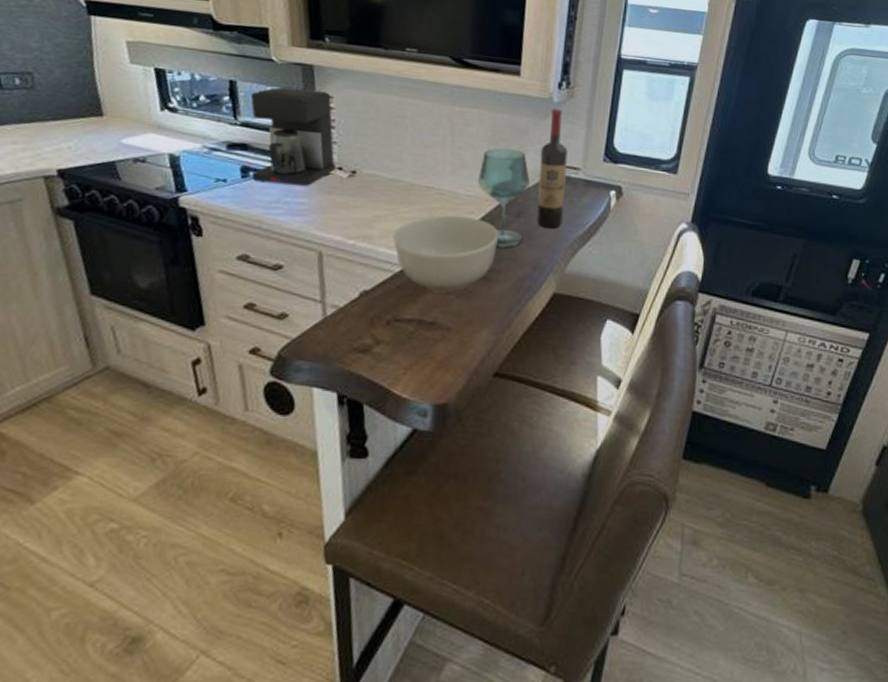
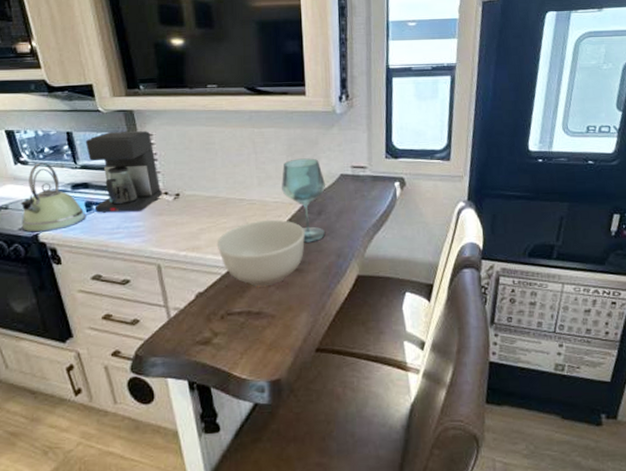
kettle: none [159,112,241,196] -> present [20,162,86,232]
wine bottle: present [536,108,568,229] -> none [331,118,357,221]

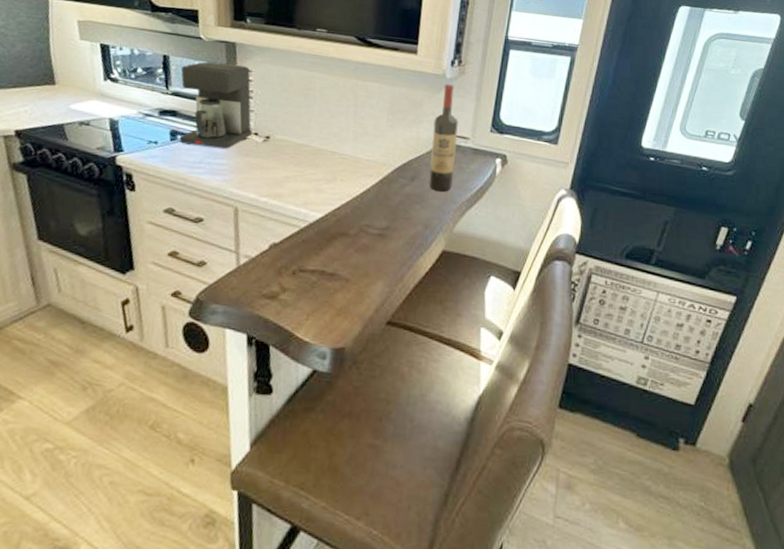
kettle: present [20,162,86,232] -> none [100,82,170,155]
bowl: present [216,219,305,287] -> none [300,177,394,248]
wine glass: present [282,158,326,243] -> none [377,118,424,208]
wine bottle: none [331,118,357,221] -> present [428,83,458,192]

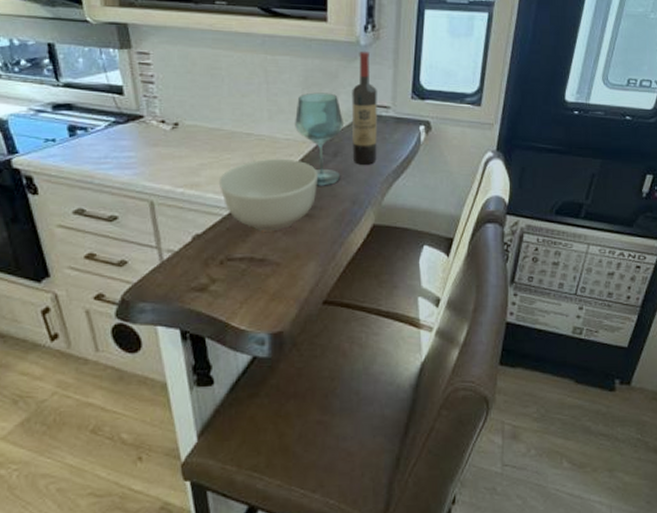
coffee maker: present [179,61,252,149] -> none [69,46,158,140]
bowl: none [300,177,394,248] -> present [218,158,318,232]
wine glass: none [377,118,424,208] -> present [295,92,343,186]

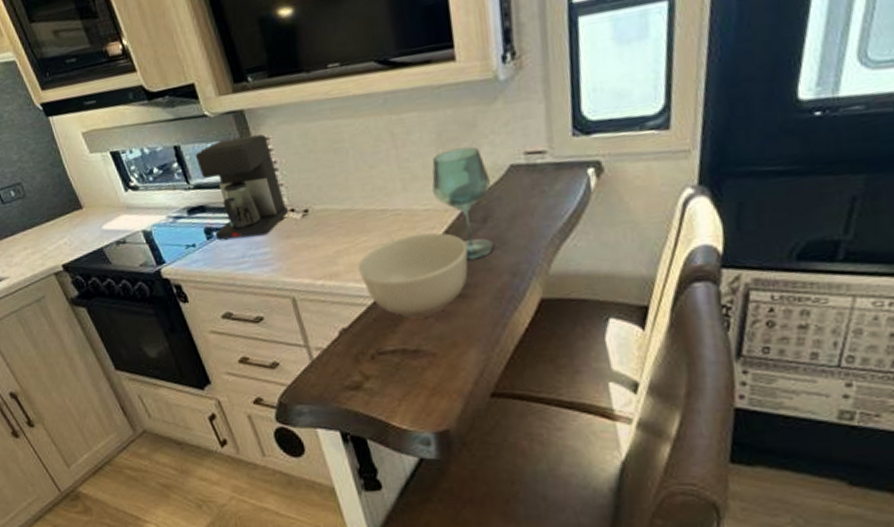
coffee maker: none [69,46,158,140] -> present [195,134,288,241]
wine bottle: present [351,50,377,165] -> none [495,86,536,228]

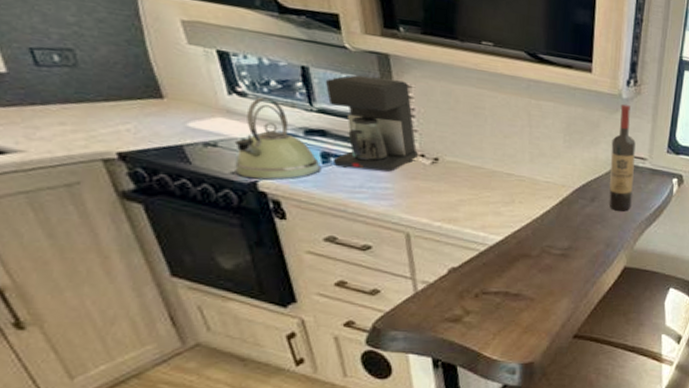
kettle: none [137,185,208,268] -> present [234,97,322,180]
bowl: present [357,232,468,319] -> none [477,199,575,269]
wine glass: present [432,146,495,260] -> none [555,139,602,229]
wine bottle: none [495,86,536,228] -> present [608,104,636,211]

